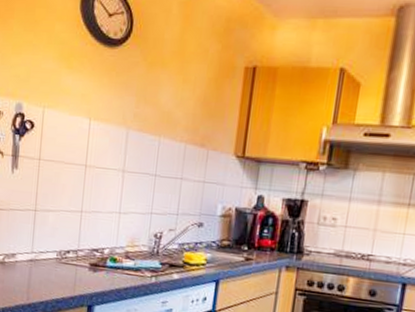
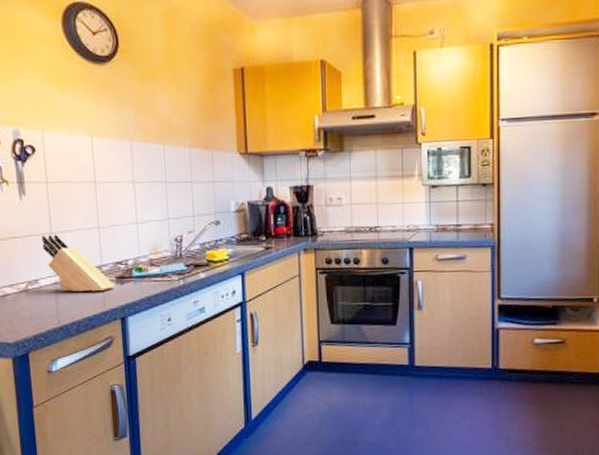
knife block: none [25,211,87,276] -> present [41,234,115,292]

